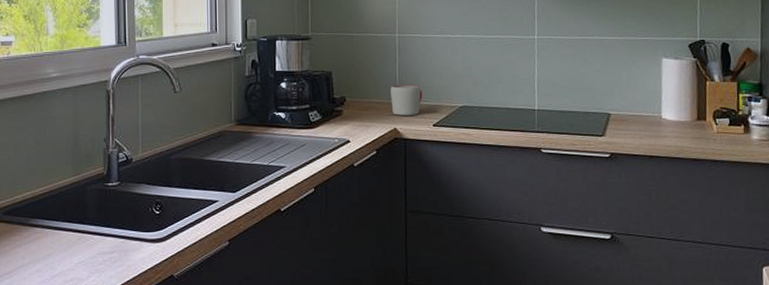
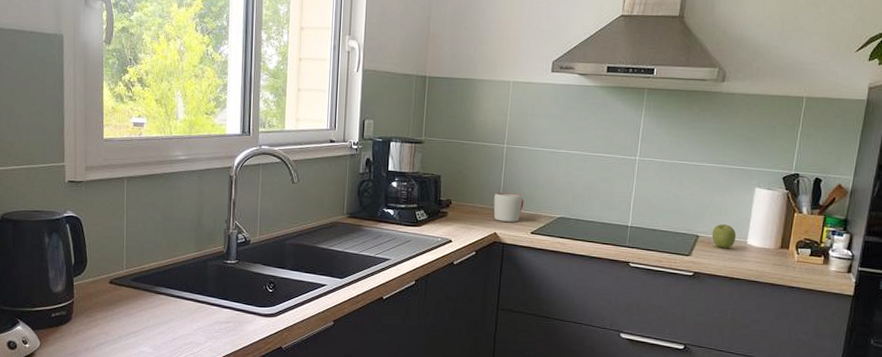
apple: none [623,99,650,126] -> present [711,224,737,249]

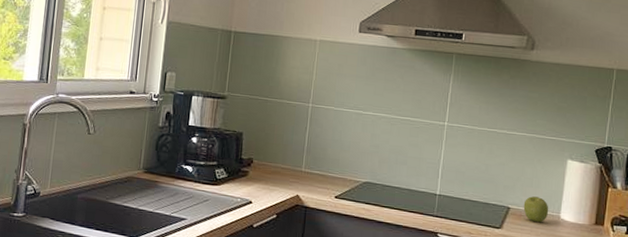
mug: present [493,192,524,222] -> none [296,153,329,185]

